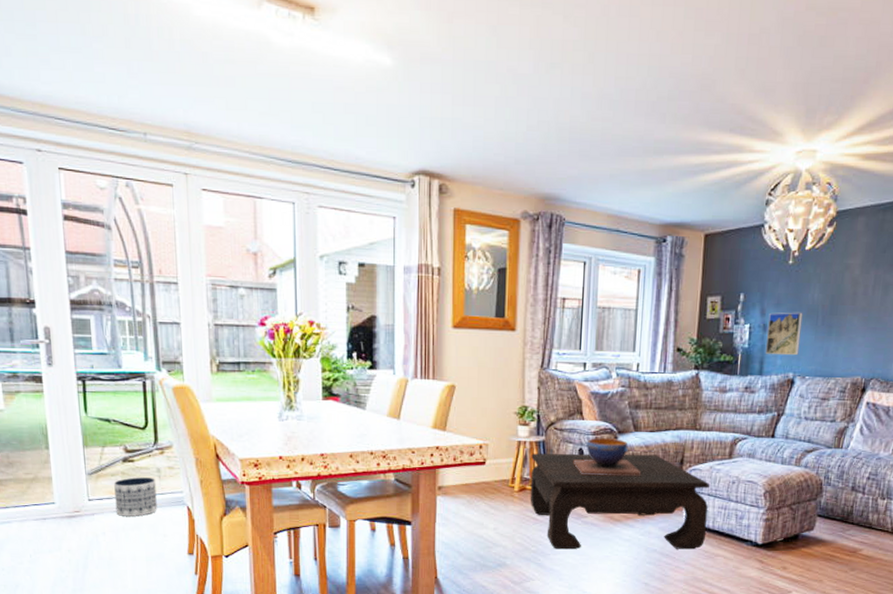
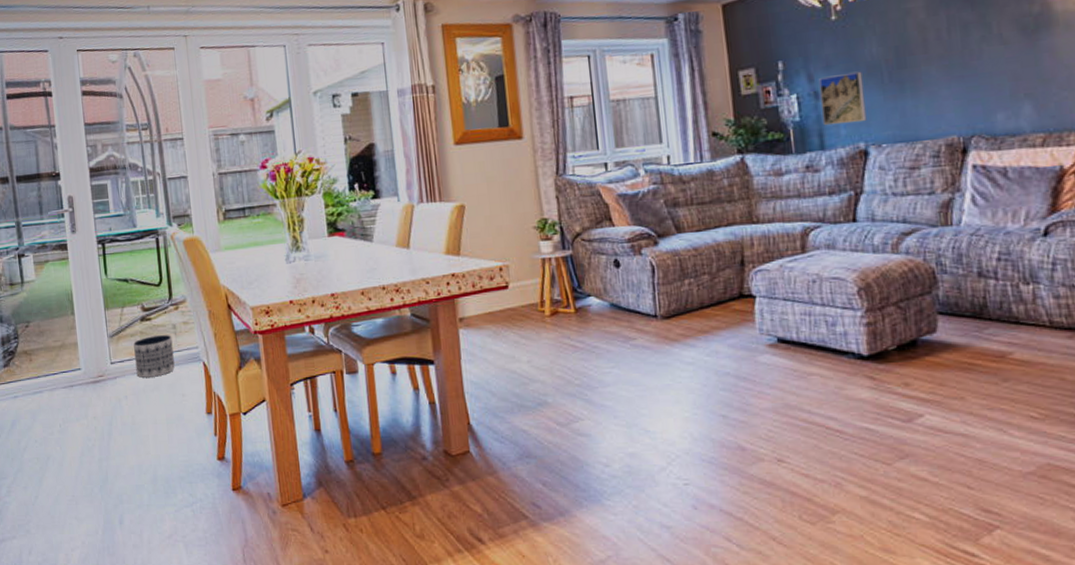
coffee table: present [530,453,709,550] -> none [559,257,790,381]
decorative bowl: present [573,438,640,476] -> none [609,244,693,290]

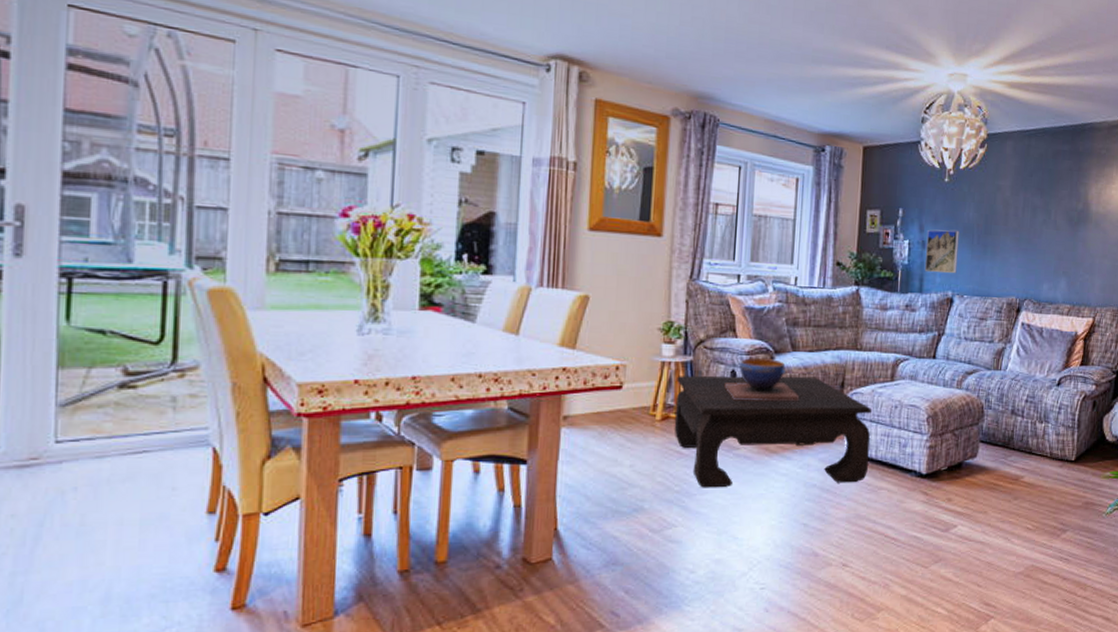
planter: present [134,335,175,378] -> none [99,409,168,463]
coffee table: none [559,257,790,381] -> present [674,375,871,488]
decorative bowl: none [609,244,693,290] -> present [724,358,799,401]

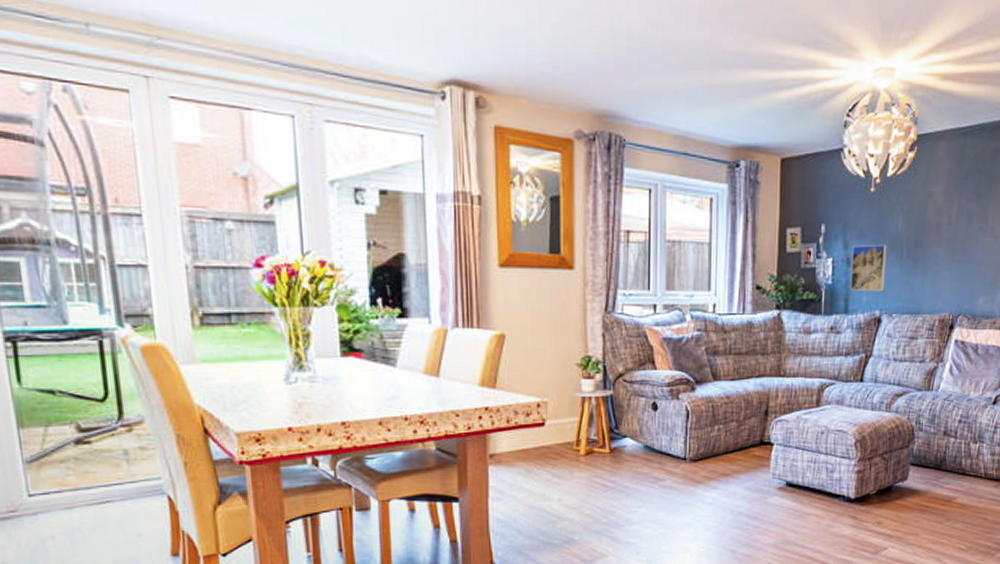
coffee table: present [674,375,871,488] -> none [598,406,797,519]
decorative bowl: present [724,358,799,401] -> none [646,390,722,433]

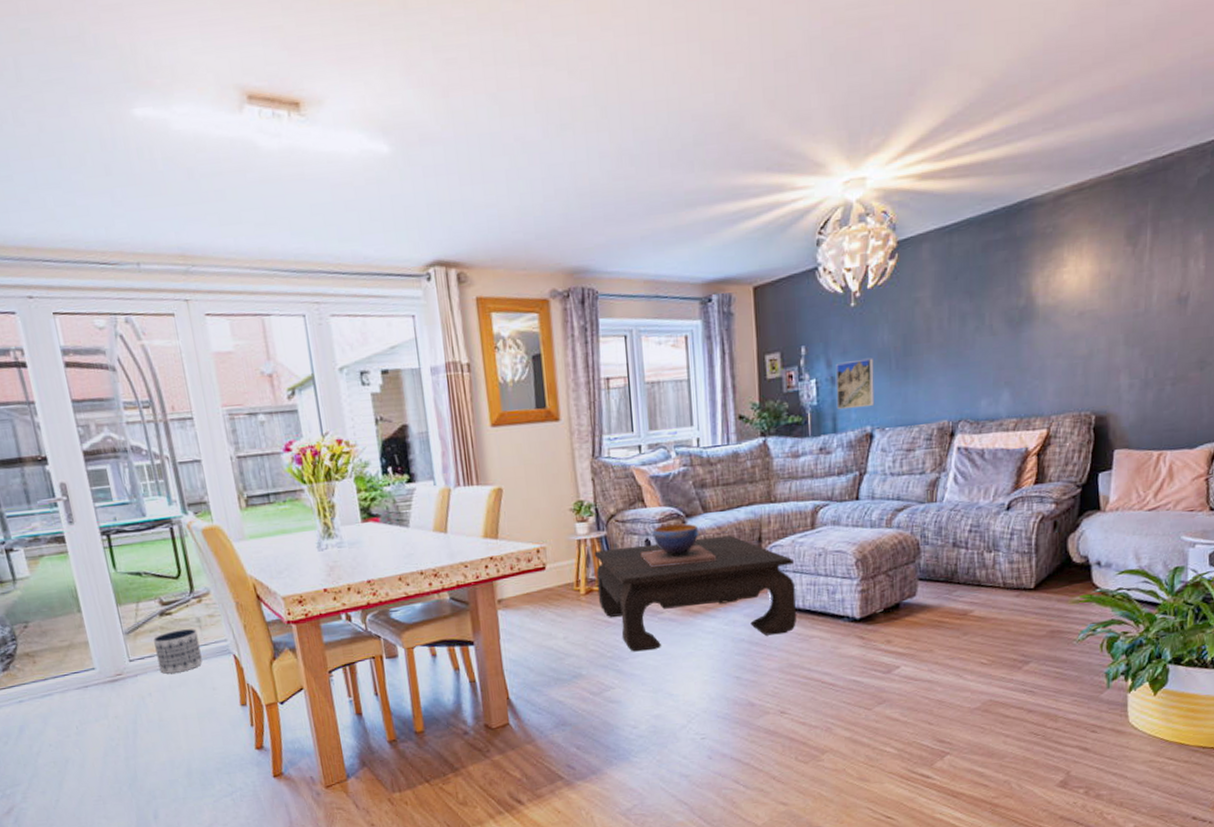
planter: none [64,462,127,514] -> present [154,629,203,674]
coffee table: none [598,406,797,519] -> present [594,535,796,652]
decorative bowl: none [646,390,722,433] -> present [640,523,716,568]

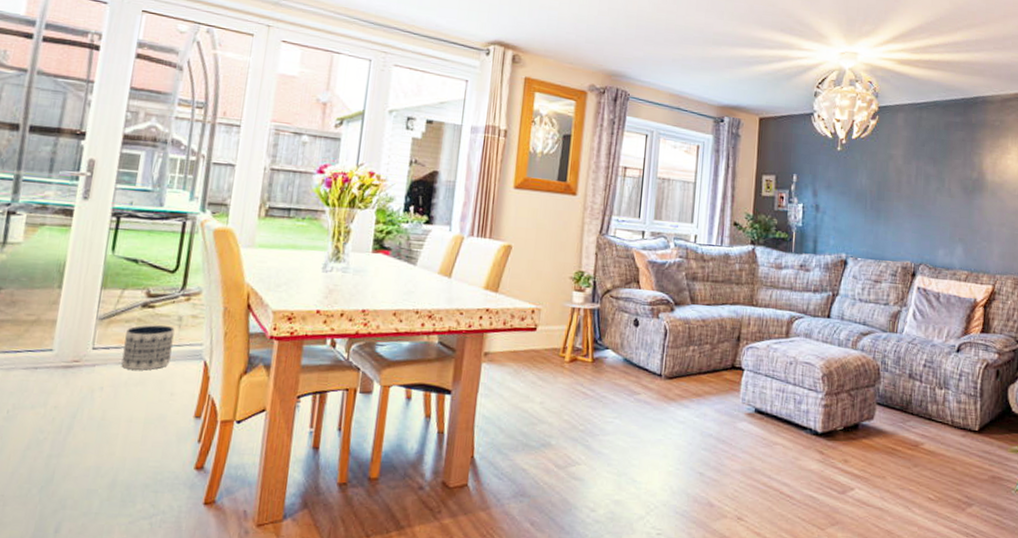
coffee table: present [594,535,796,652] -> none [580,321,767,436]
decorative bowl: present [640,523,716,568] -> none [628,308,696,351]
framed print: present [836,357,875,410] -> none [818,194,852,237]

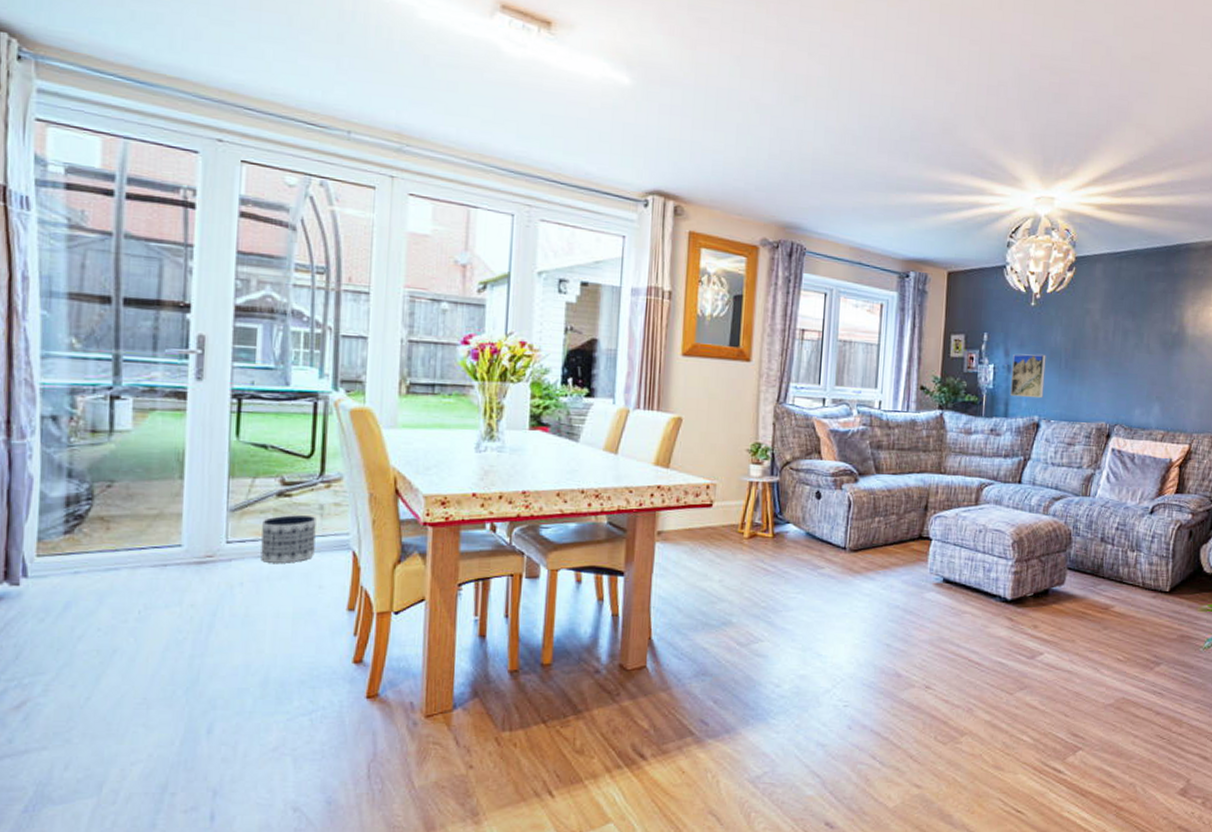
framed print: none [818,194,852,237] -> present [1009,354,1046,399]

